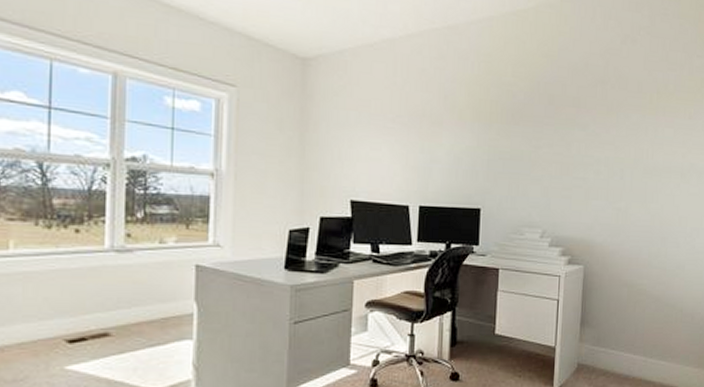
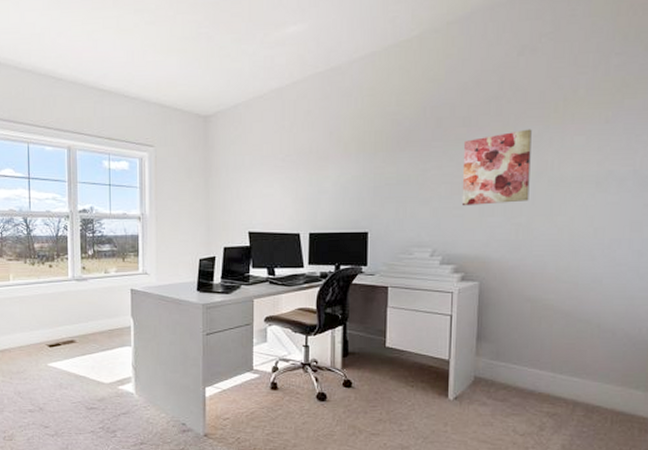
wall art: none [570,116,631,188] -> present [461,129,532,206]

